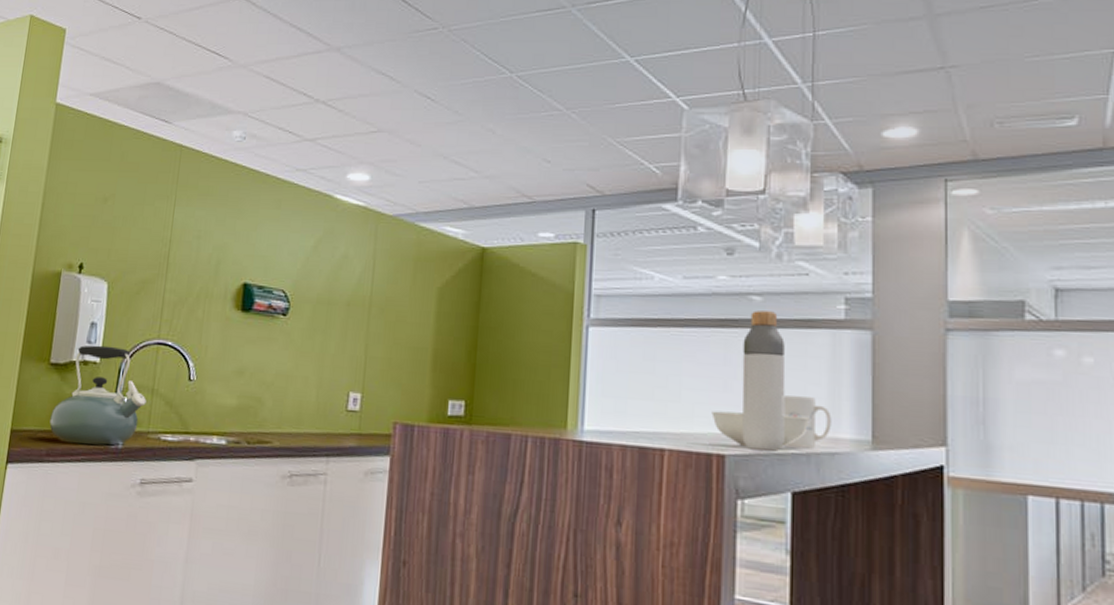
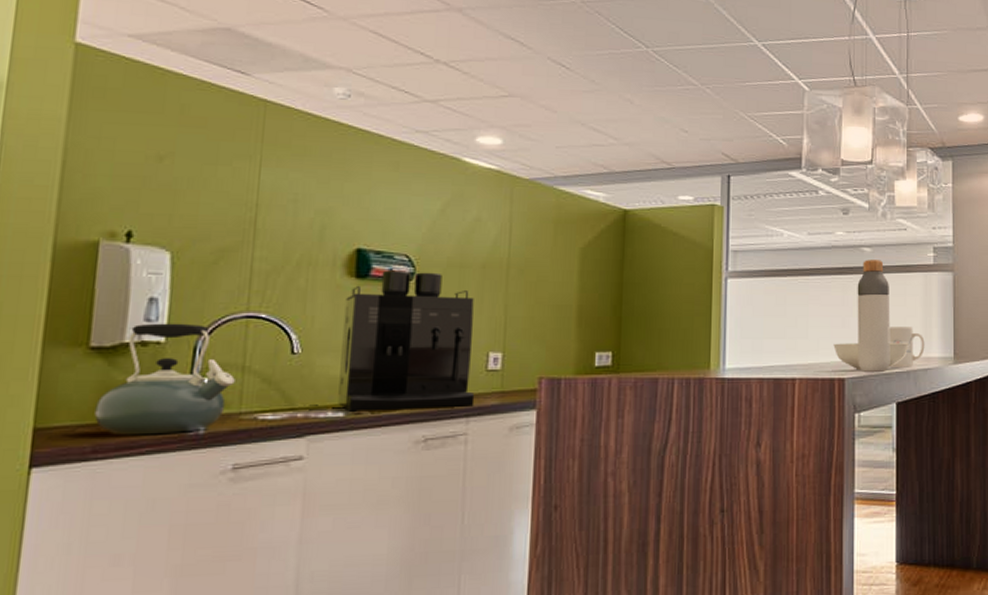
coffee machine: none [222,305,339,447] -> present [338,270,475,412]

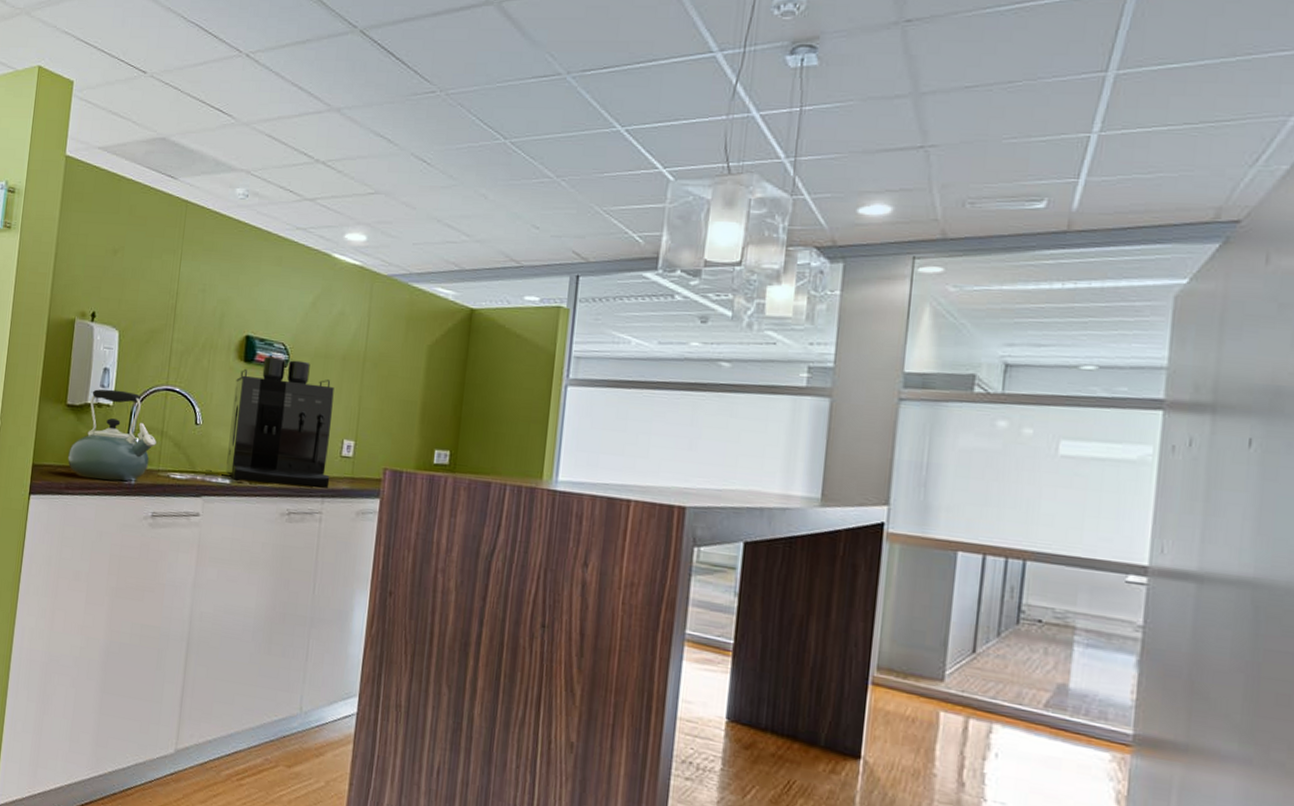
bowl: present [833,342,909,371] -> none [676,467,766,501]
bottle: present [857,260,890,373] -> none [702,376,749,506]
mug: present [889,327,925,368] -> none [739,455,786,504]

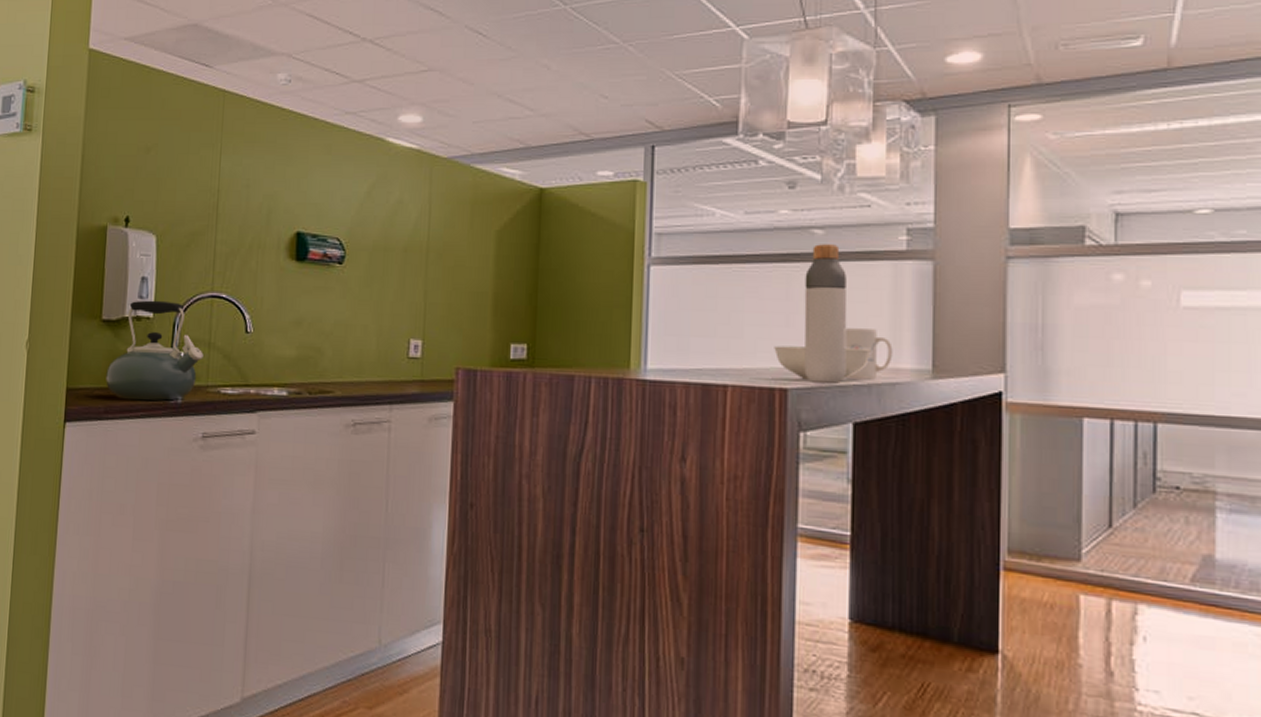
coffee machine: present [226,356,334,489] -> none [282,253,398,395]
bowl: none [676,467,766,501] -> present [774,345,871,380]
bottle: none [702,376,749,506] -> present [804,244,848,385]
mug: none [739,455,786,504] -> present [844,328,893,380]

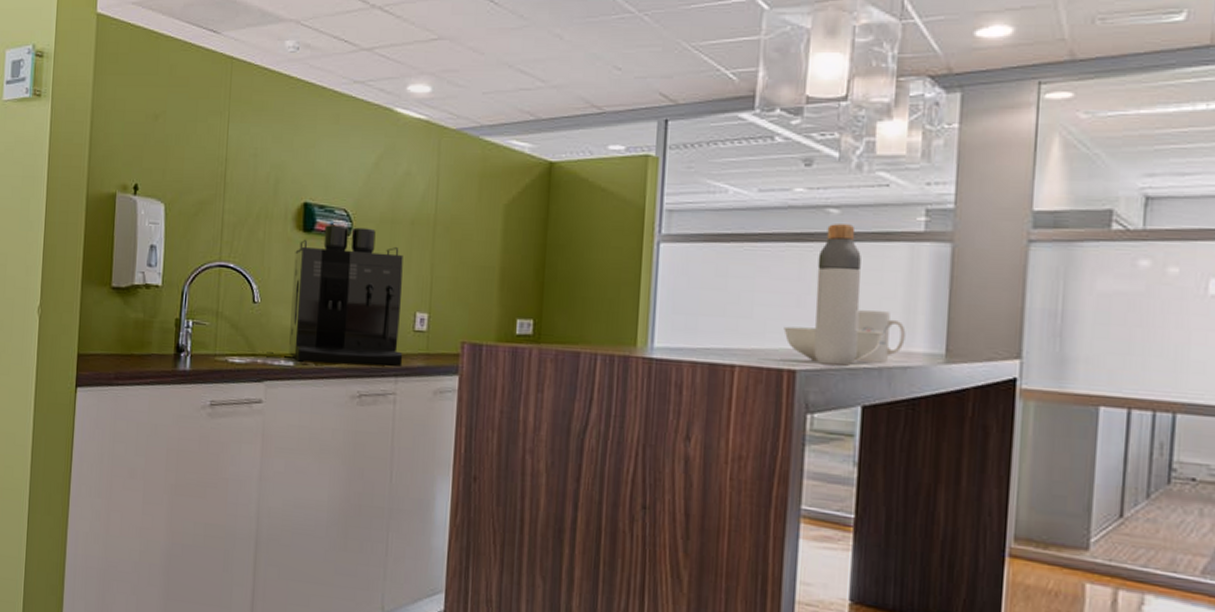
kettle: present [106,300,204,401] -> none [116,268,211,369]
coffee machine: none [282,253,398,395] -> present [289,224,403,367]

